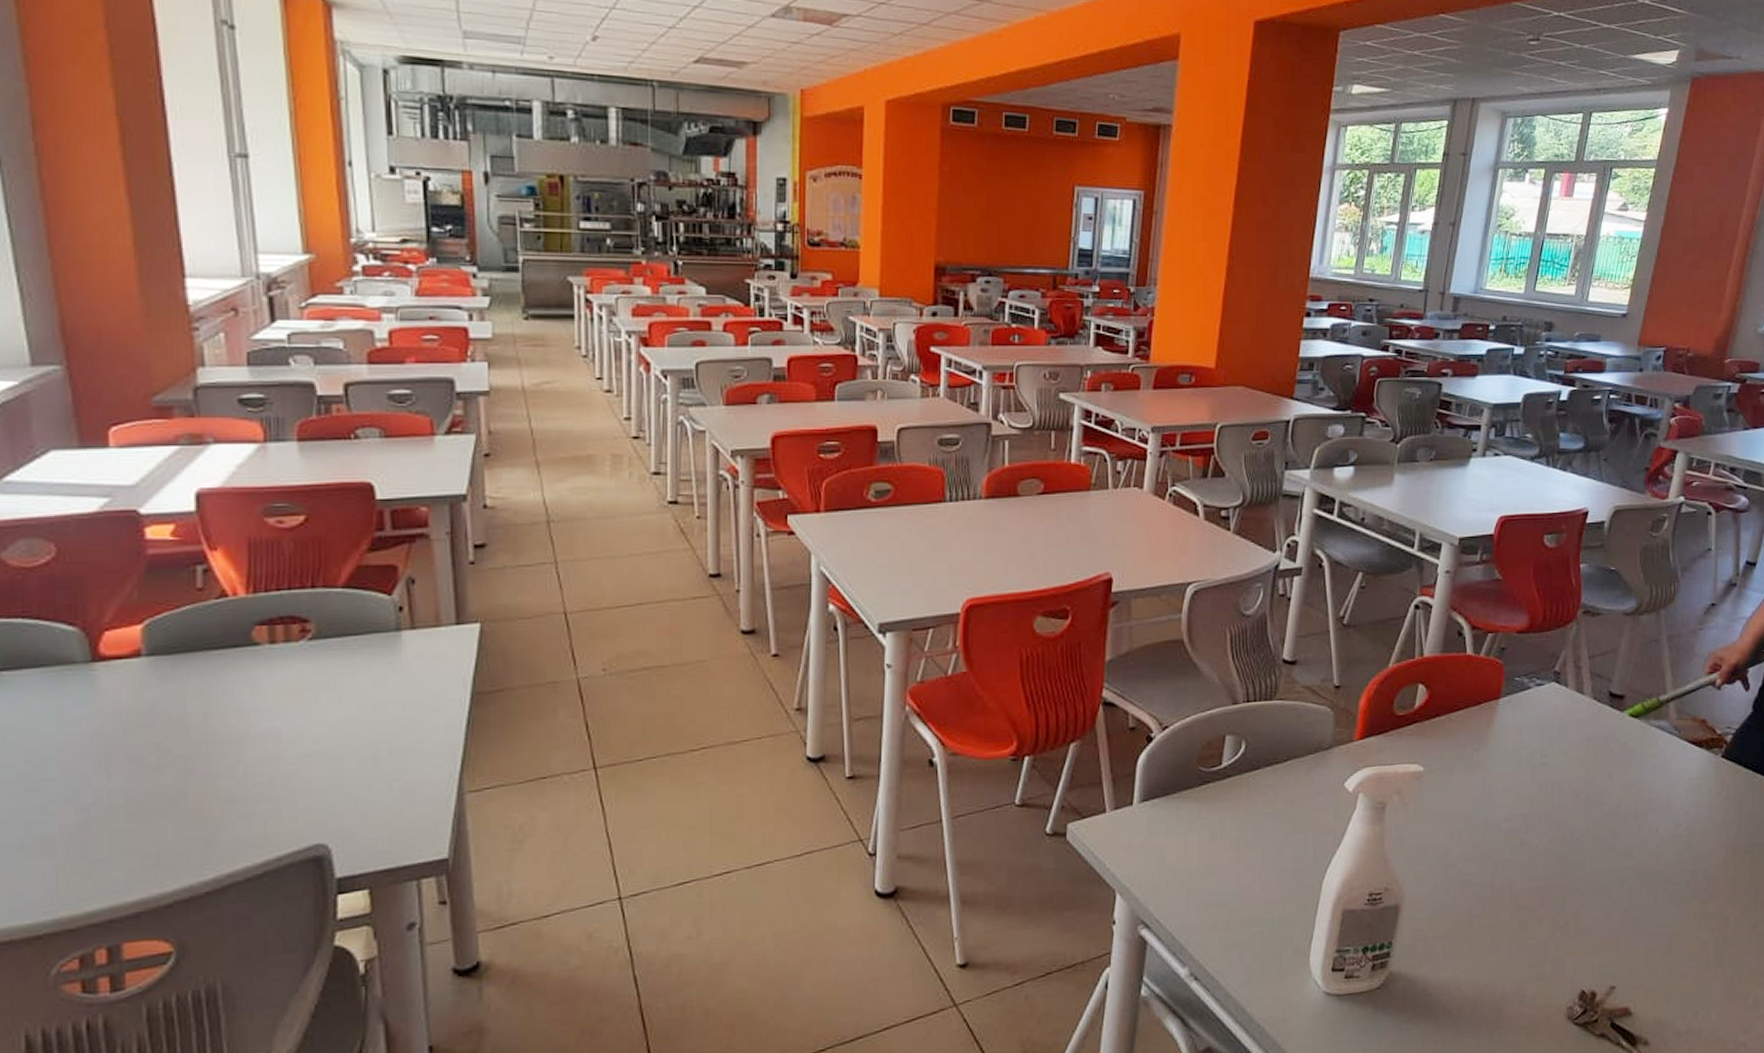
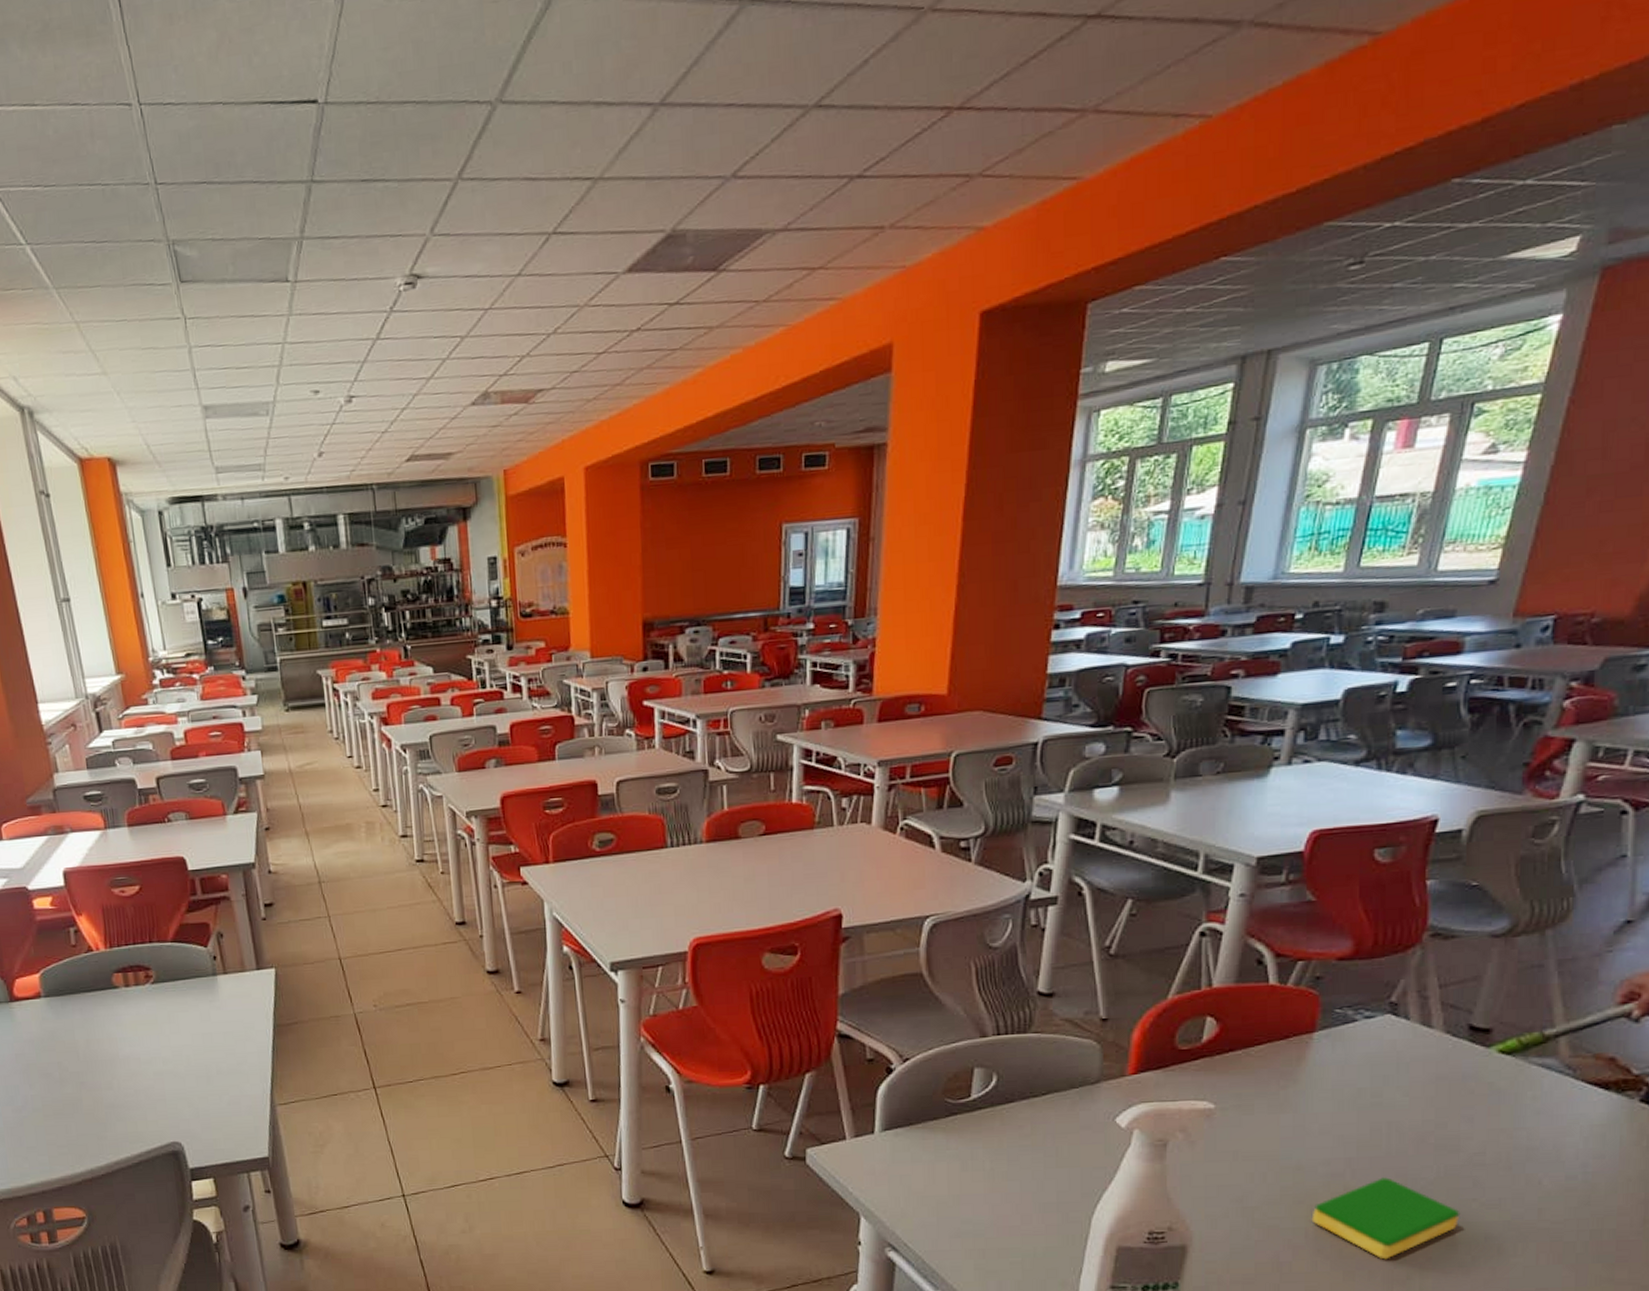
dish sponge: none [1496,831,1603,908] -> present [1311,1177,1461,1260]

